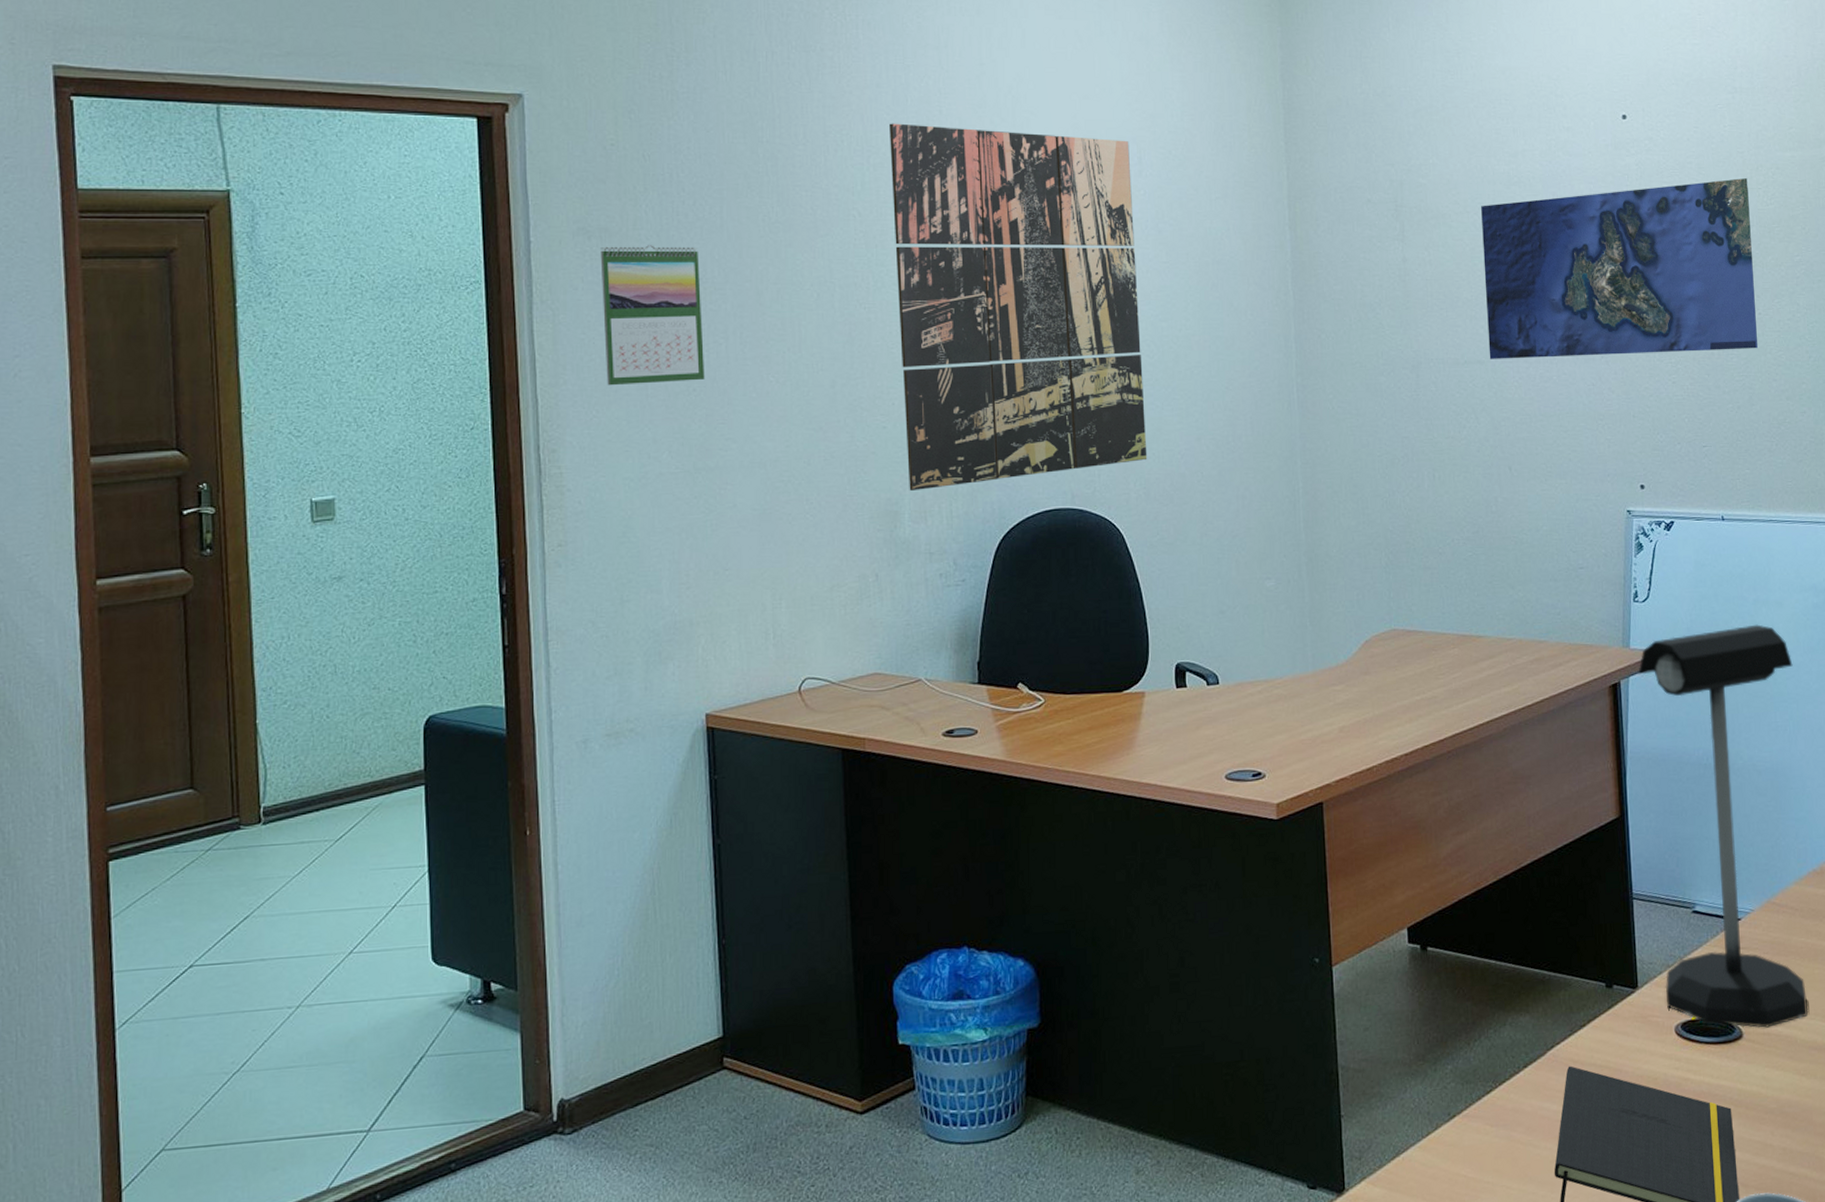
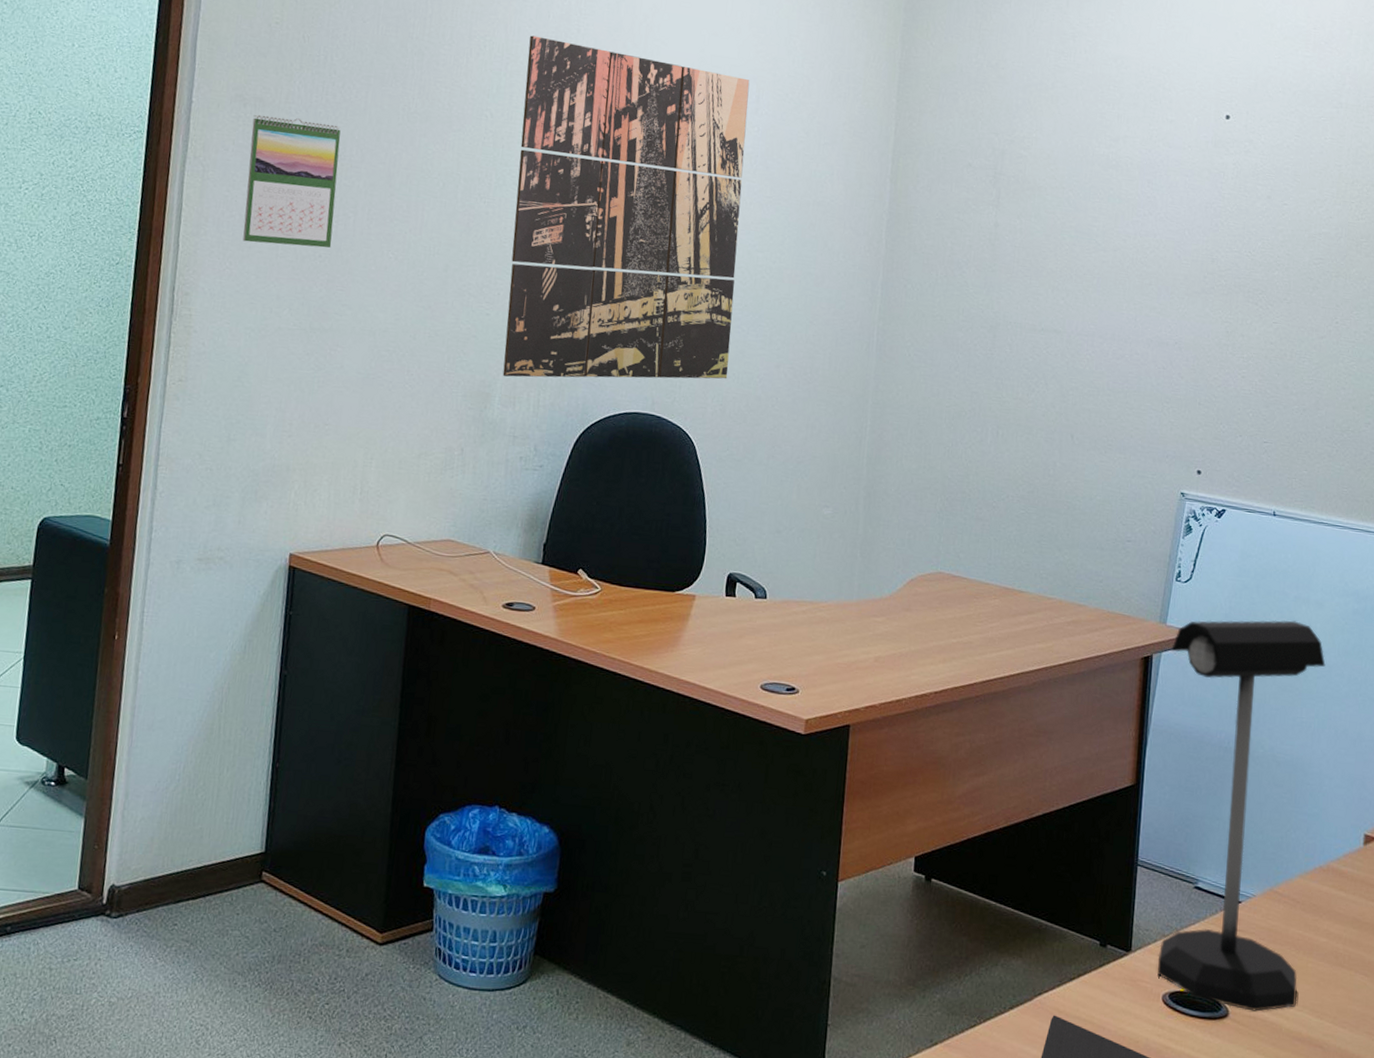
map: present [1481,178,1758,359] -> none [1066,183,1342,356]

